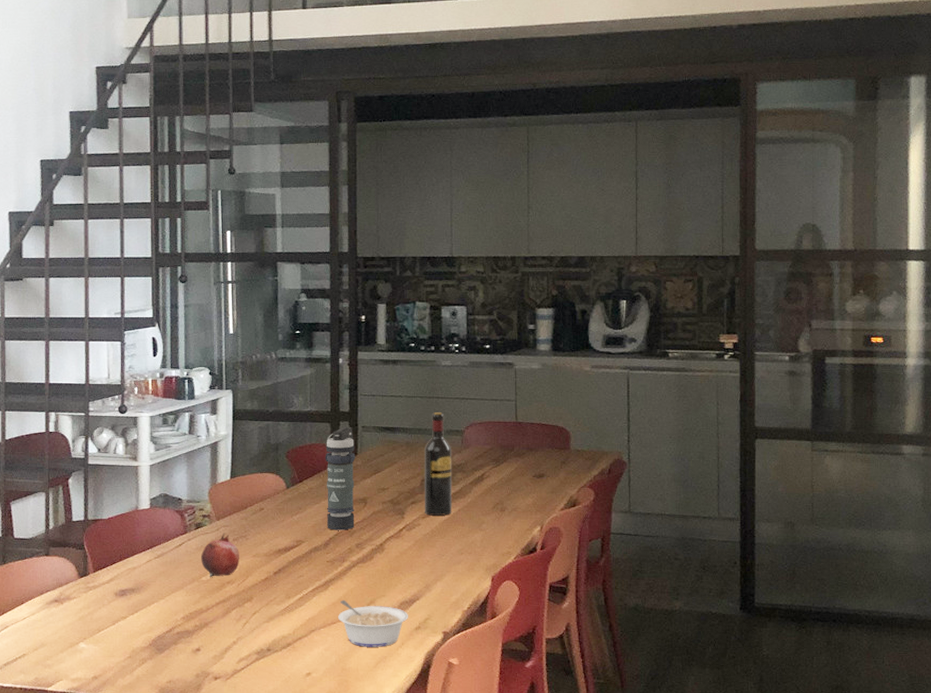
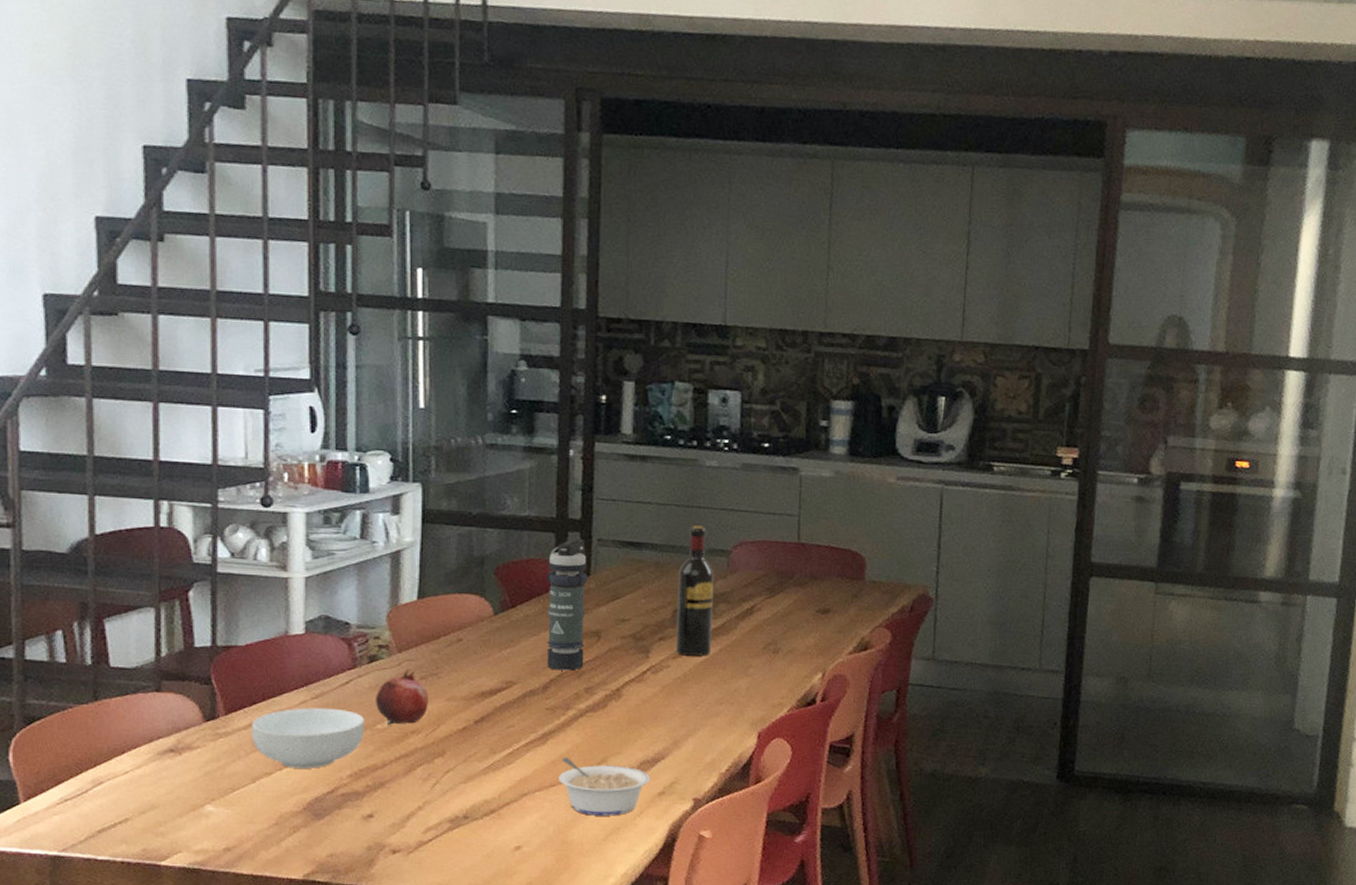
cereal bowl: none [112,565,193,613] -> present [251,708,364,769]

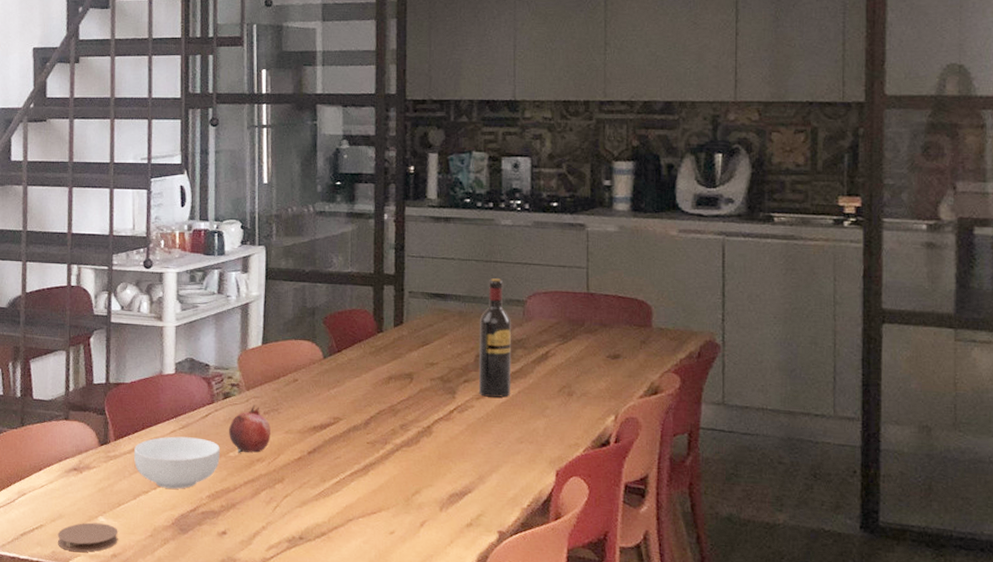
coaster: none [149,812,232,848] -> present [57,522,118,552]
smoke grenade: present [546,538,588,671] -> none [366,291,401,409]
legume: present [559,757,650,816] -> none [379,487,458,544]

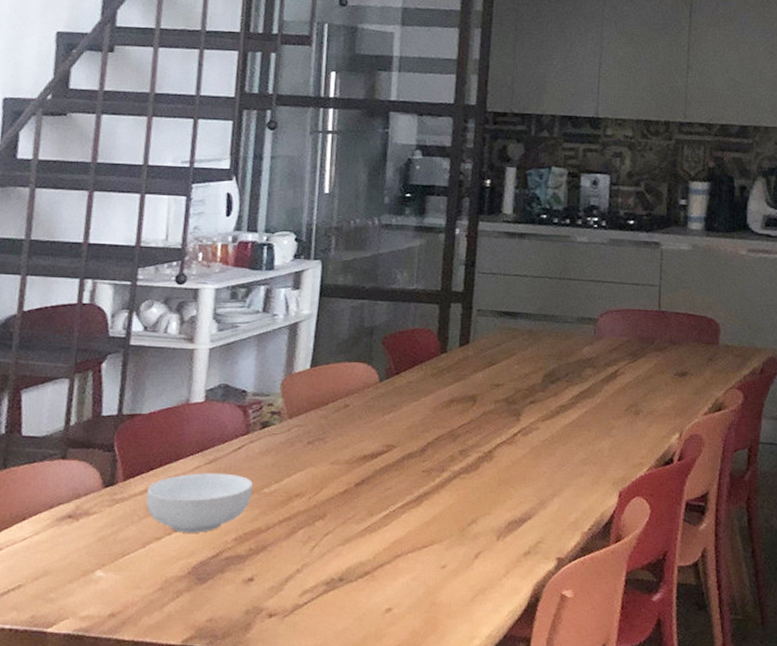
coaster: present [57,522,118,552] -> none [39,578,120,615]
fruit: present [229,404,270,454] -> none [264,434,314,490]
wine bottle: present [479,278,511,398] -> none [545,296,582,418]

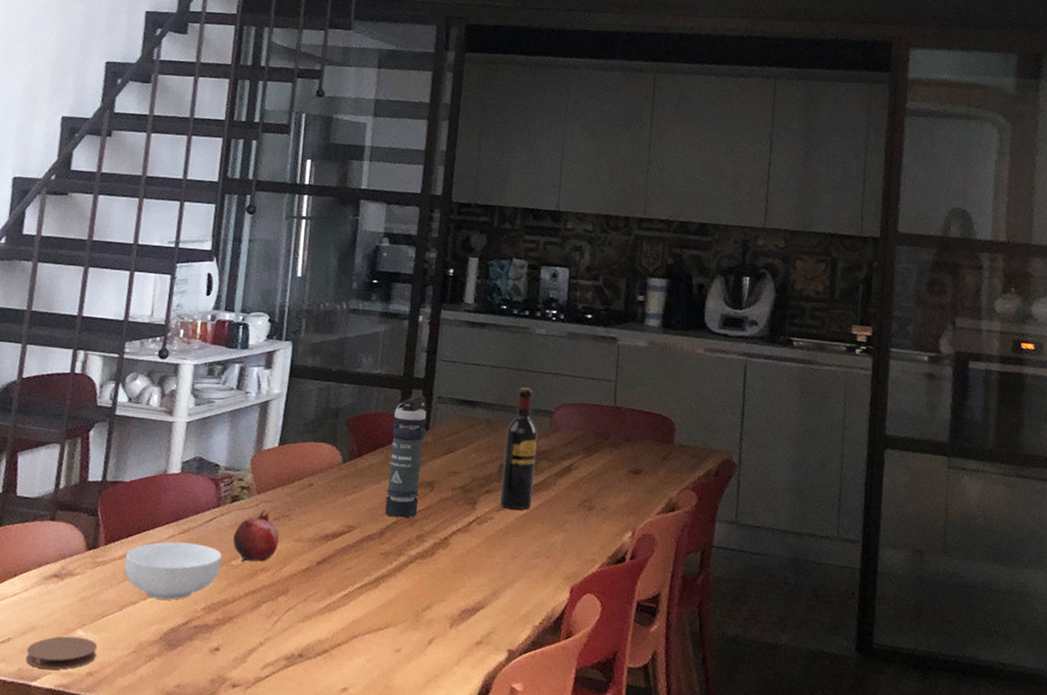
coaster: none [39,578,120,615] -> present [25,636,98,670]
fruit: none [264,434,314,490] -> present [233,509,279,563]
smoke grenade: none [426,309,467,434] -> present [385,395,427,518]
wine bottle: none [545,296,582,418] -> present [500,387,538,510]

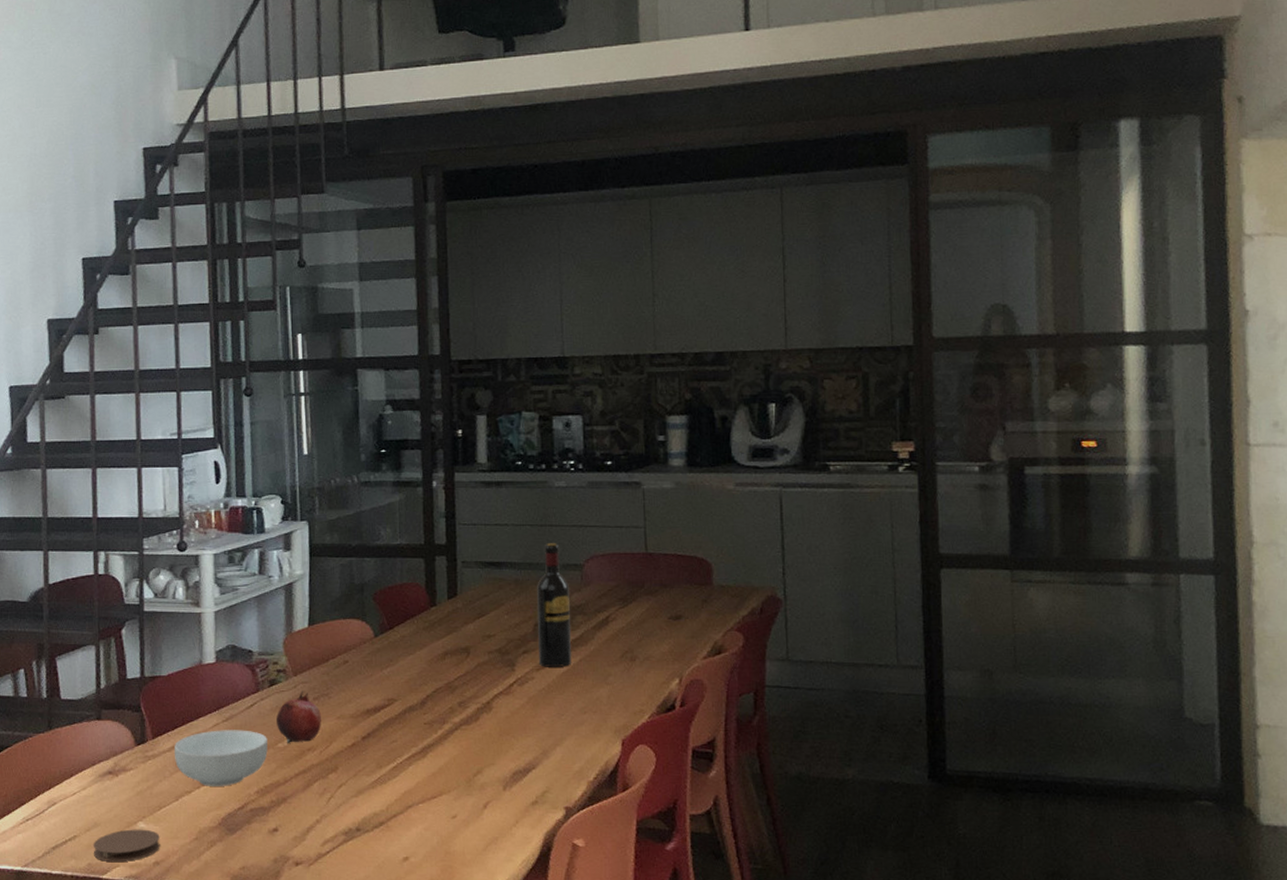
smoke grenade: present [385,395,427,518] -> none [419,562,456,686]

